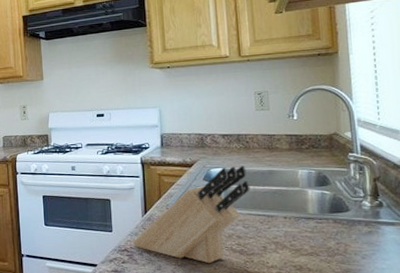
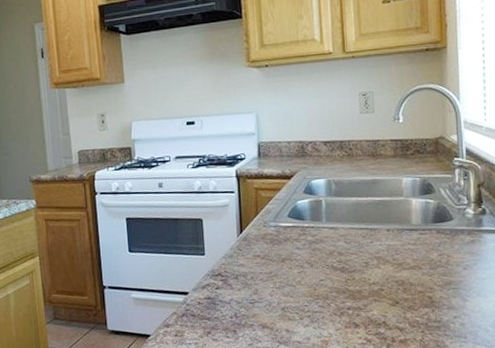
knife block: present [132,165,250,264] -> none [227,175,353,285]

